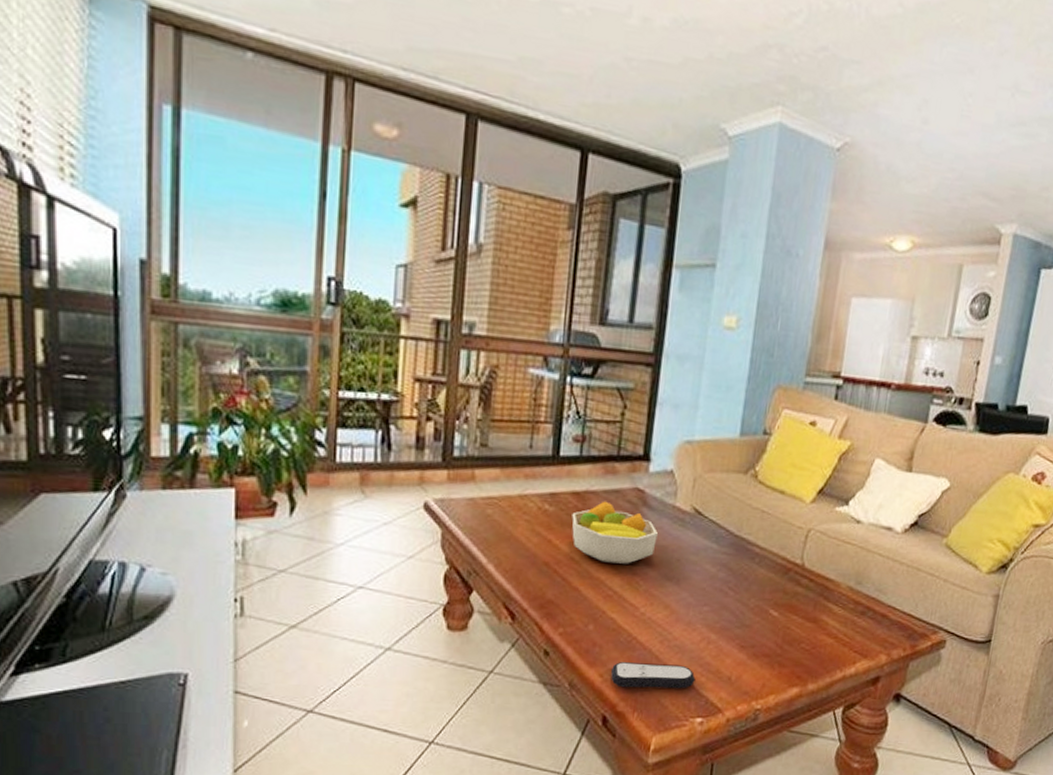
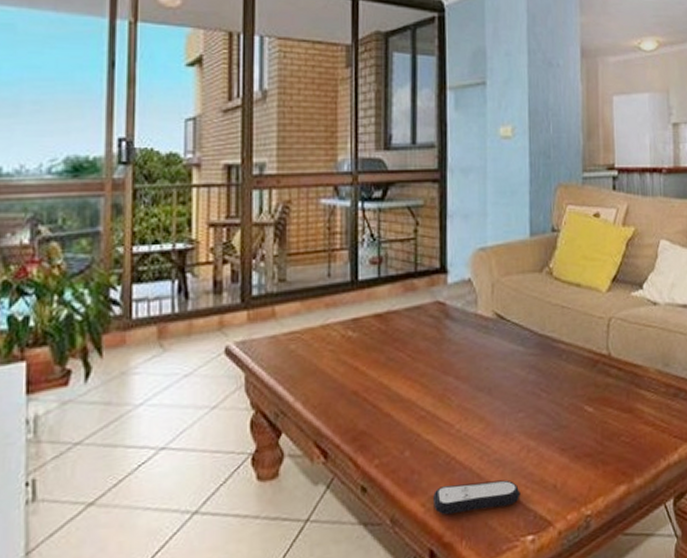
fruit bowl: present [572,501,658,564] -> none [376,319,463,383]

